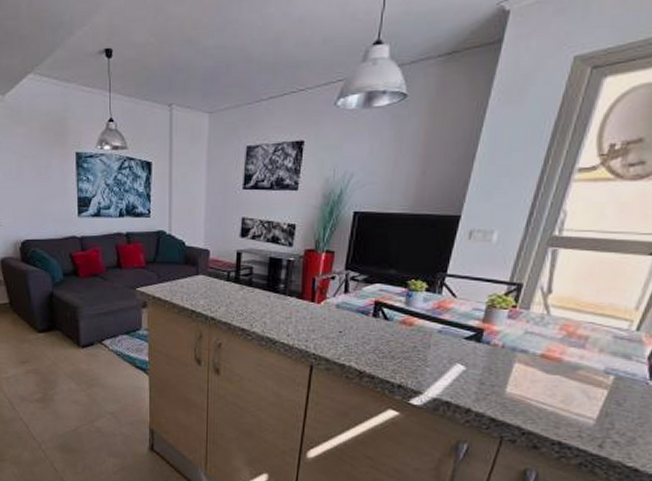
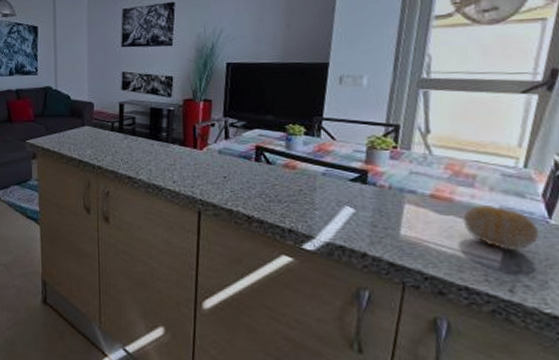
fruit: none [567,366,638,409] -> present [462,205,540,250]

